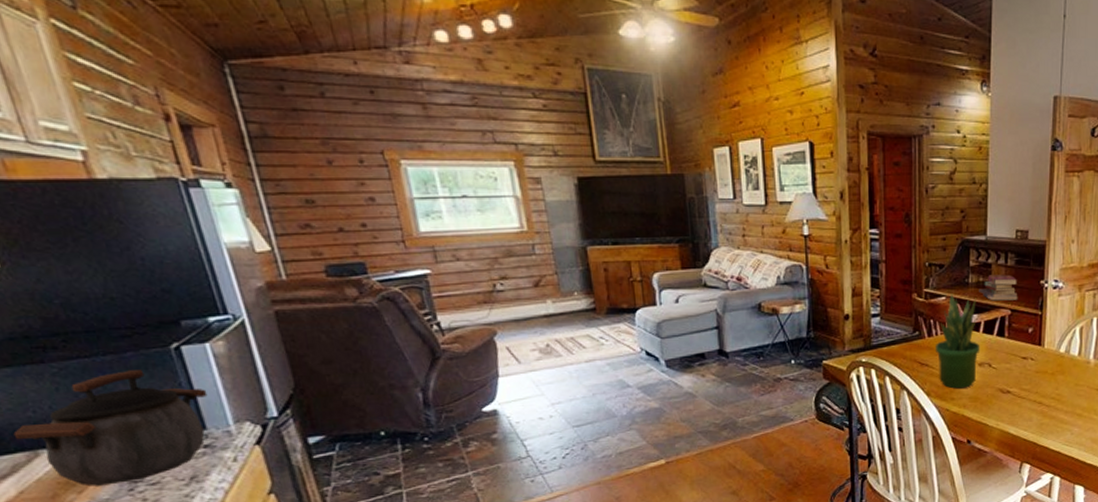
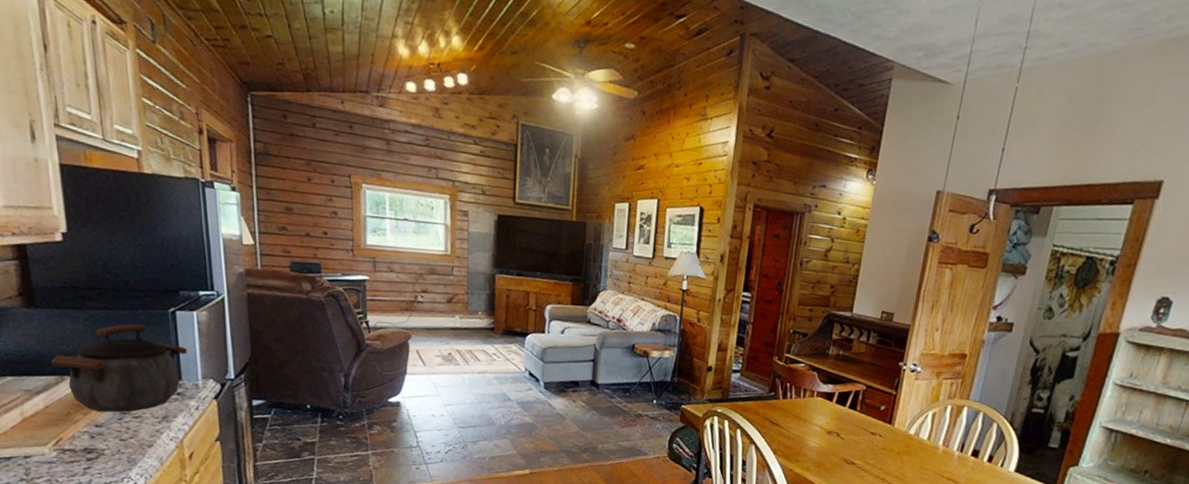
planter: present [936,293,981,389] -> none [787,362,834,453]
books: present [979,274,1018,301] -> none [837,350,876,377]

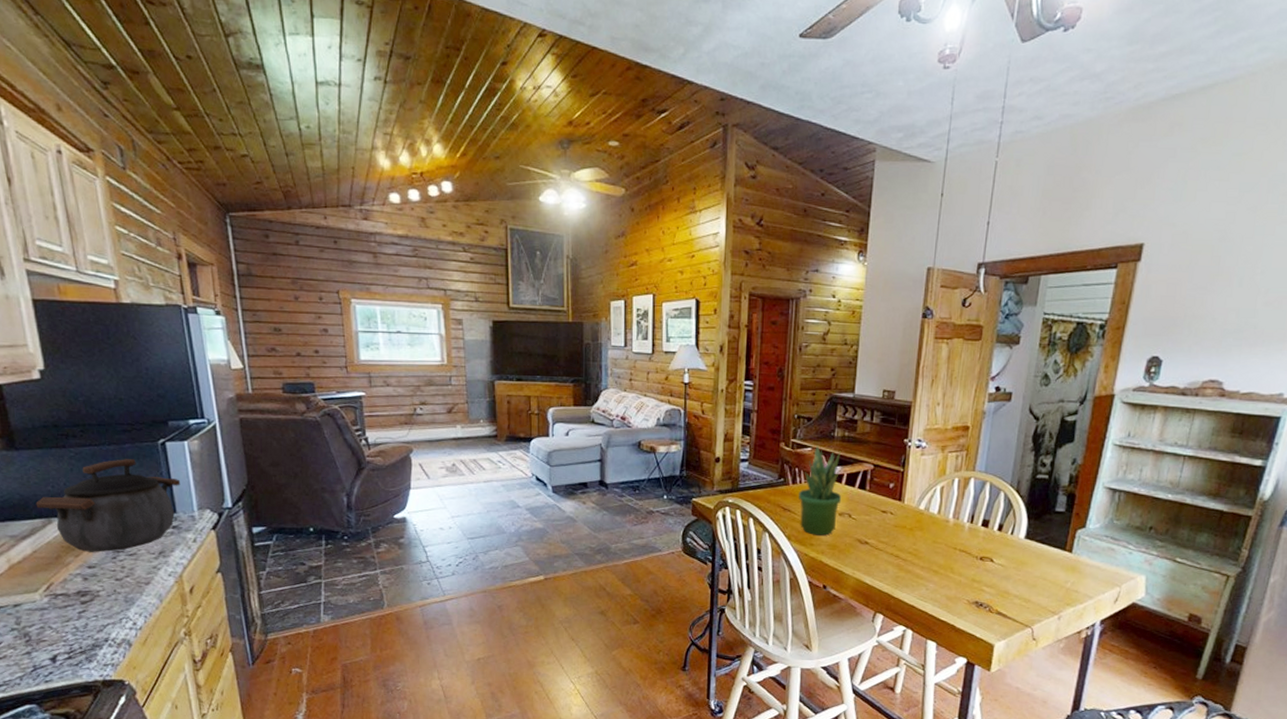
planter: none [787,362,834,453] -> present [799,445,842,536]

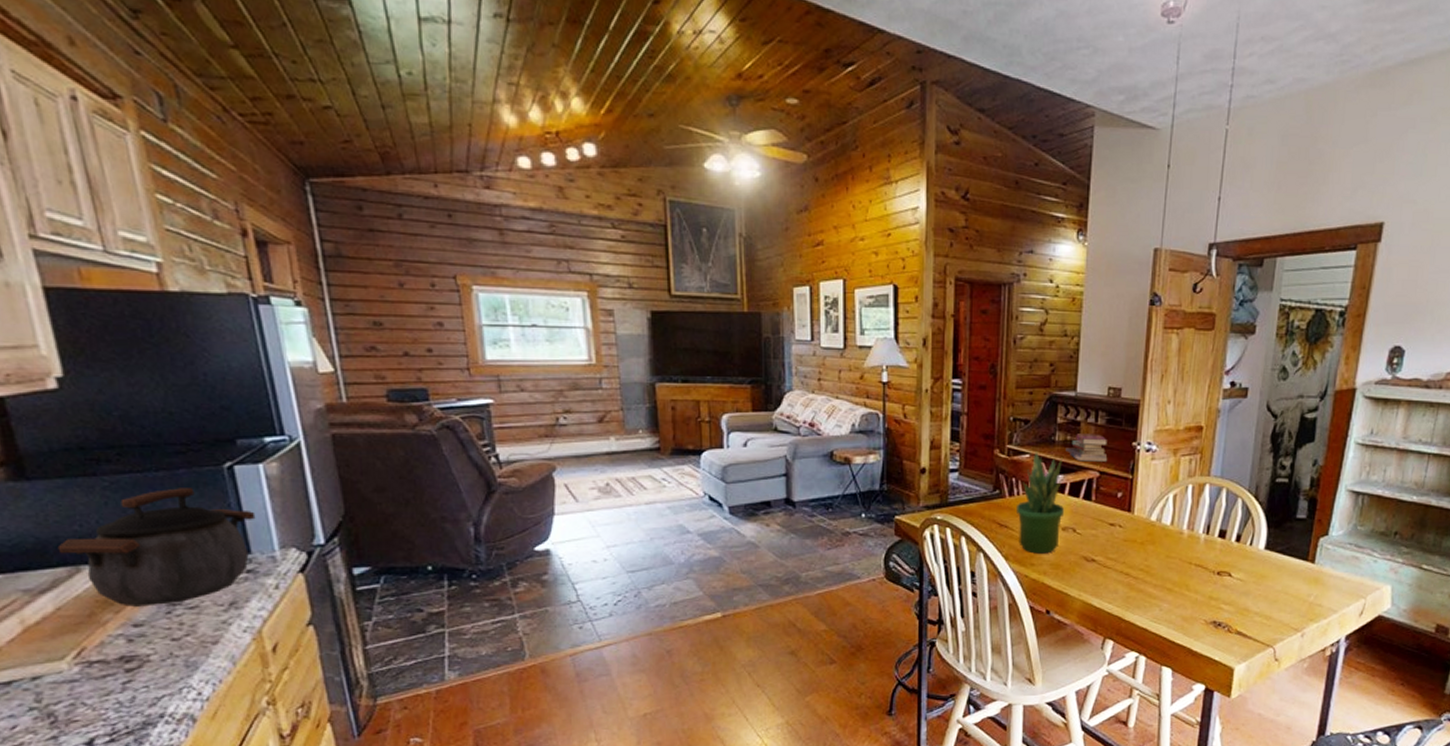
books: none [844,430,882,456] -> present [1066,433,1108,462]

